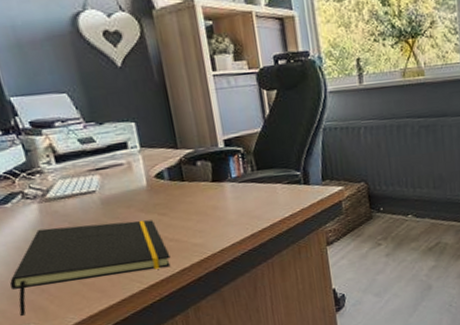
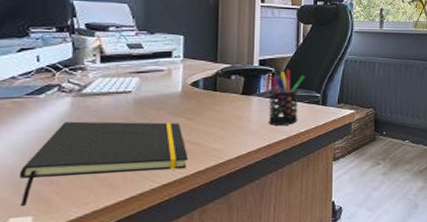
pen holder: none [239,147,280,213] -> present [269,69,306,126]

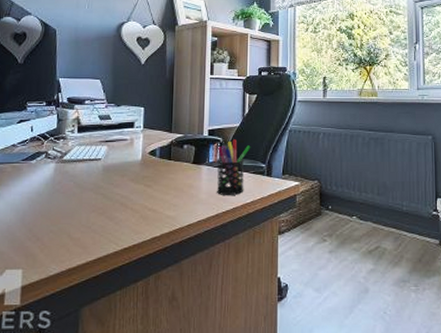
notepad: present [18,121,188,207] -> none [14,185,146,261]

